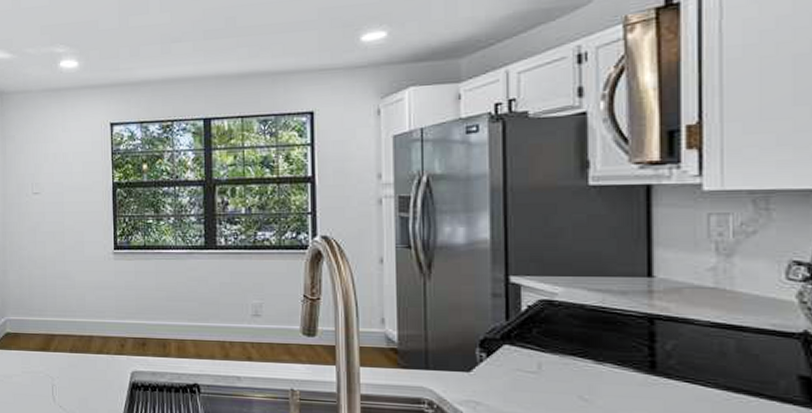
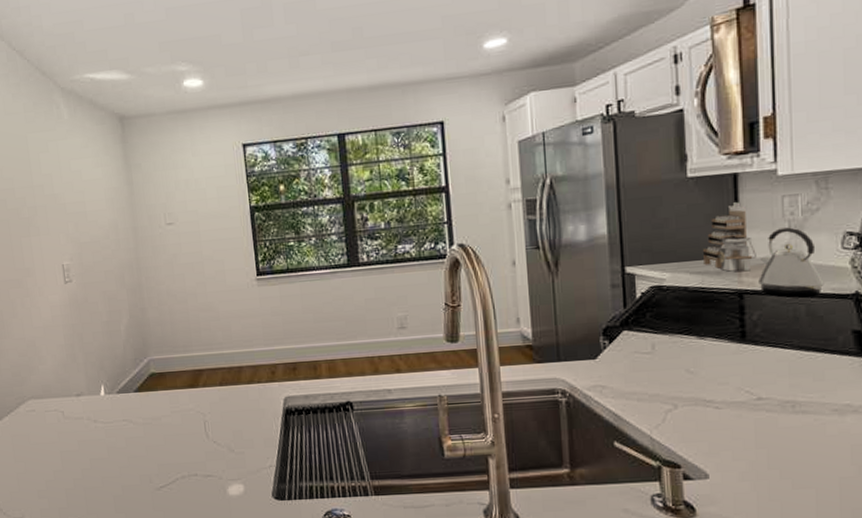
spice rack: none [606,217,672,295] -> present [703,202,756,272]
kettle: none [675,249,761,331] -> present [758,227,824,299]

